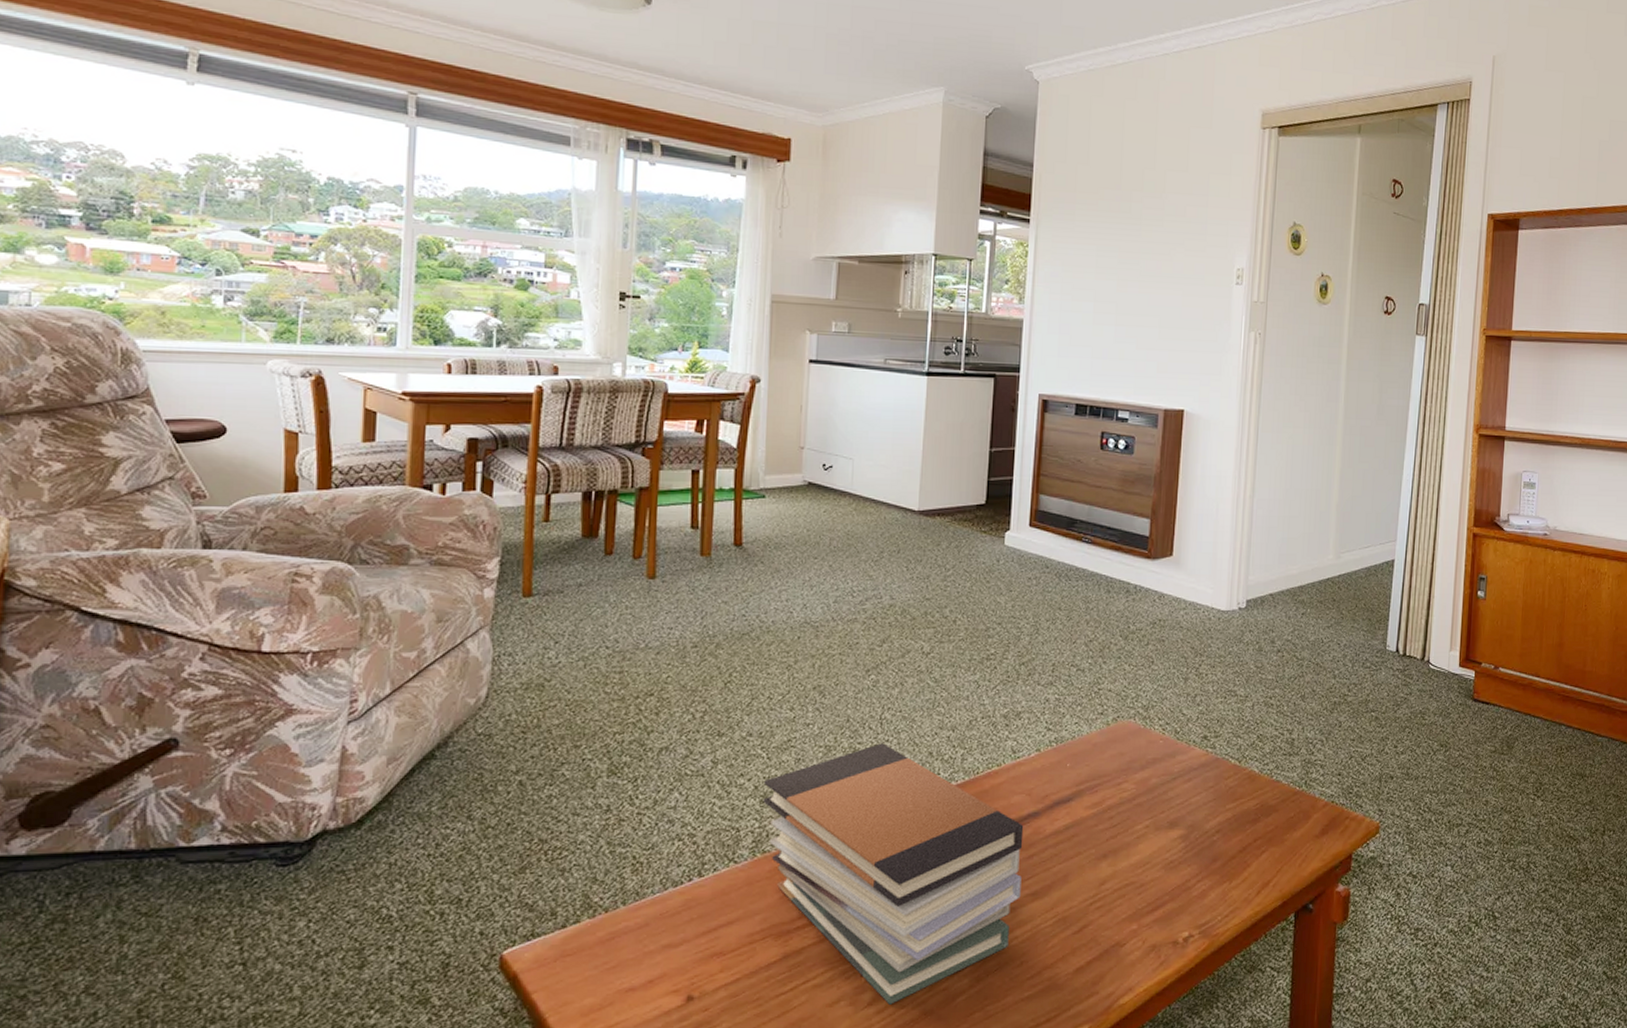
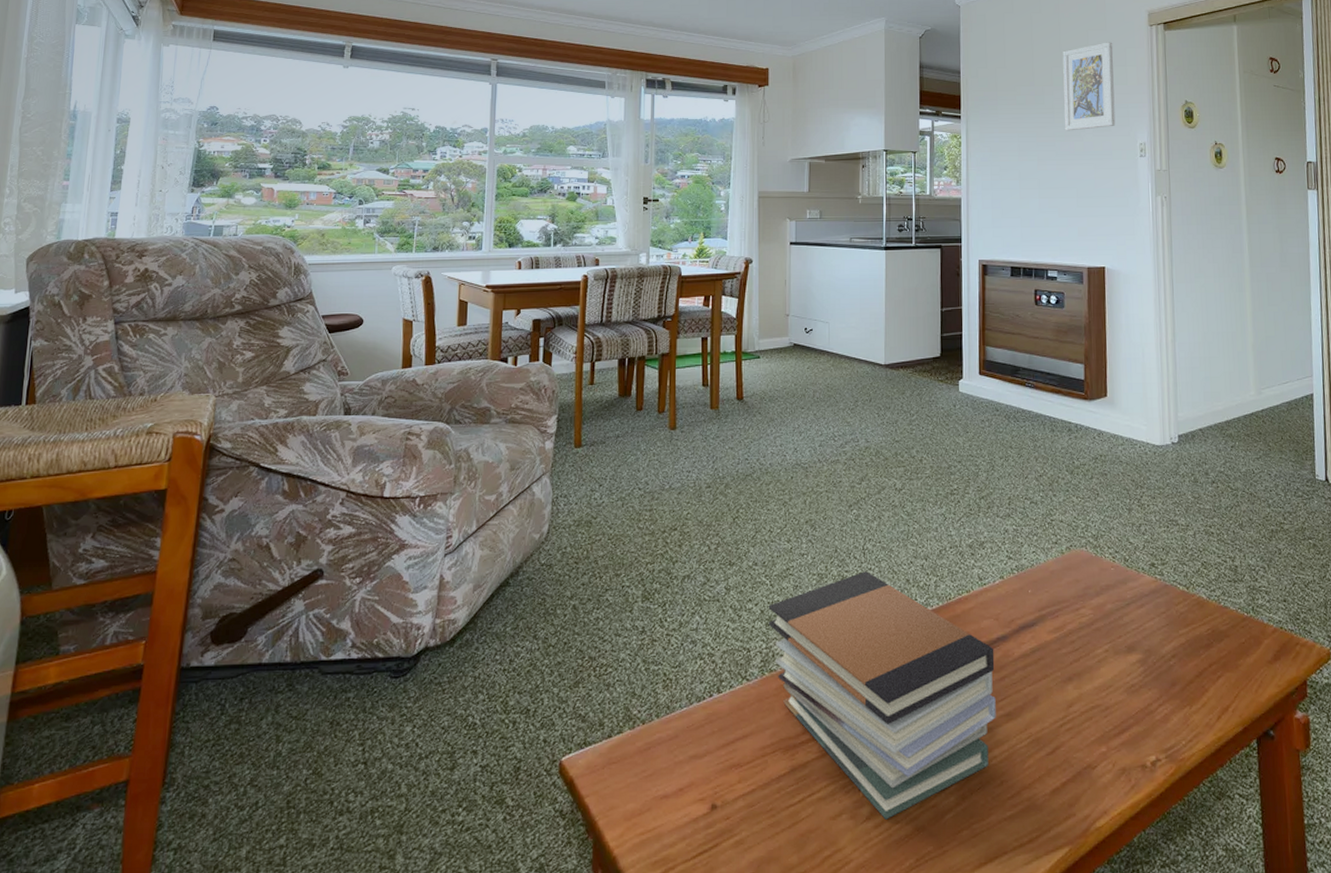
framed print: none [1152,143,1218,248] -> present [1062,42,1116,131]

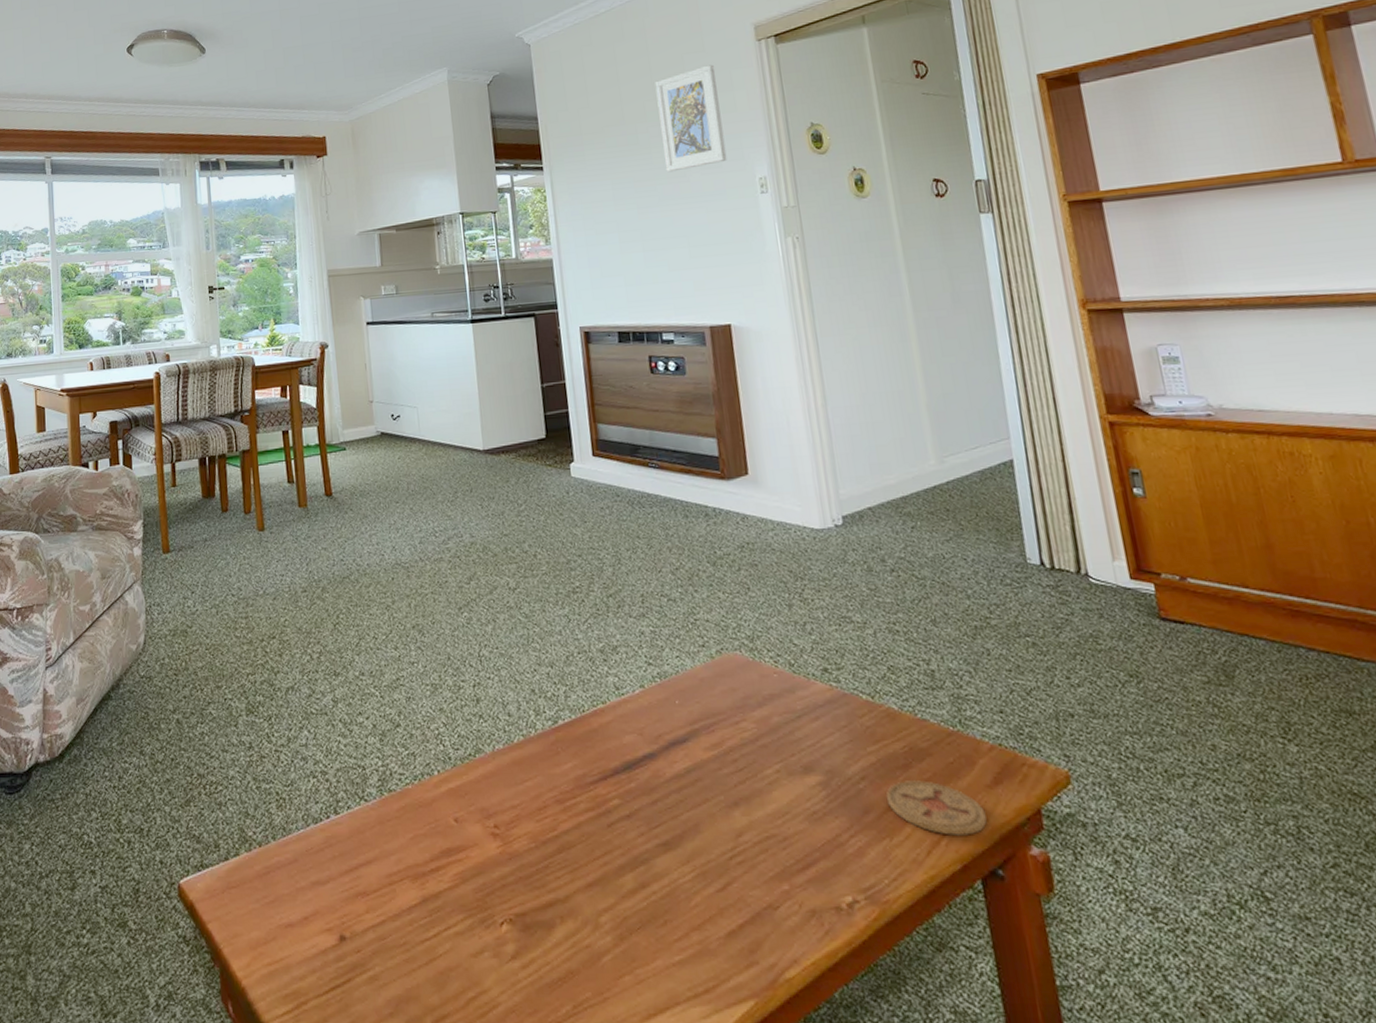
book stack: present [768,571,996,819] -> none [380,681,651,959]
coaster: none [1191,656,1265,703] -> present [886,779,987,835]

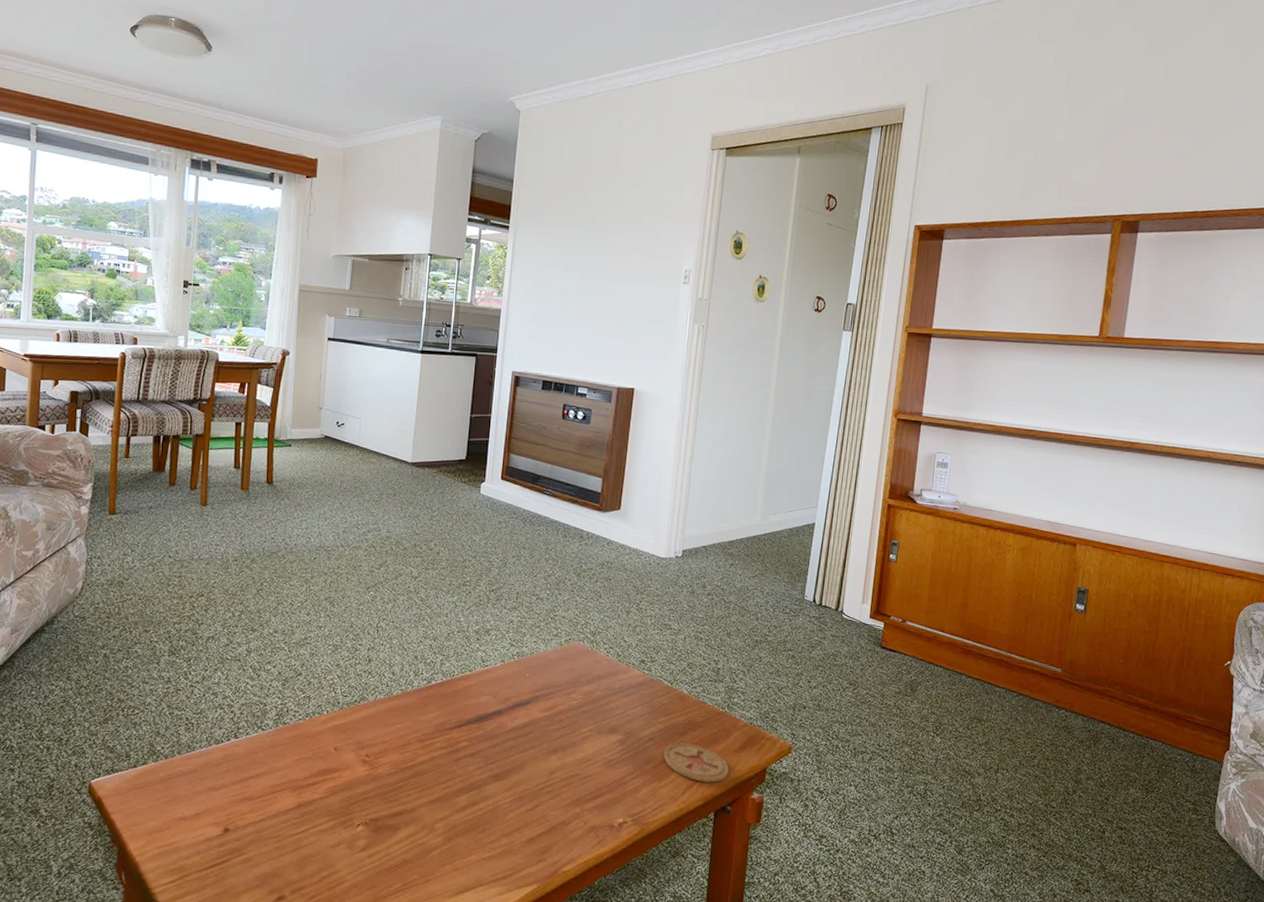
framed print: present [655,64,727,173] -> none [612,163,672,252]

